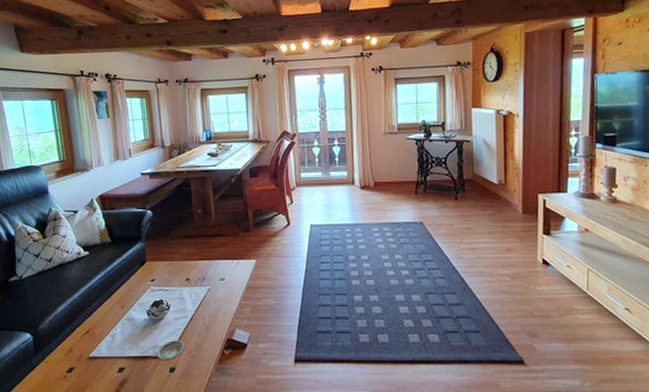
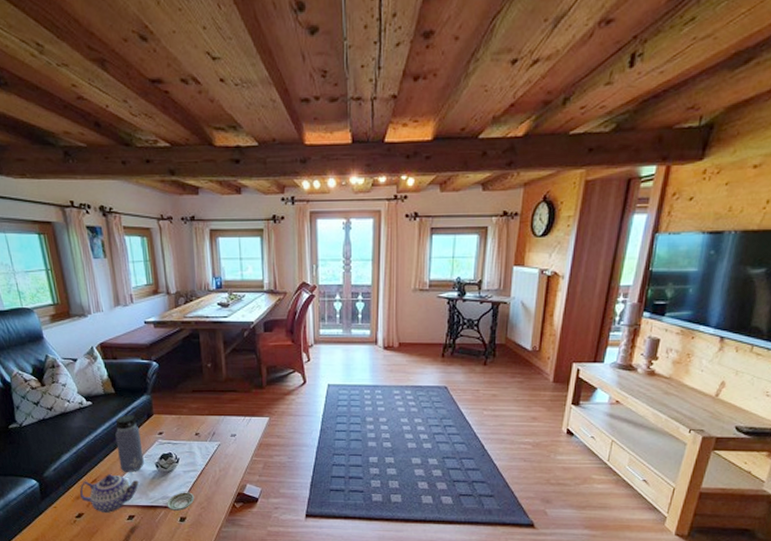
teapot: none [72,325,130,366] -> present [80,474,139,513]
water bottle: none [110,254,136,322] -> present [115,406,144,472]

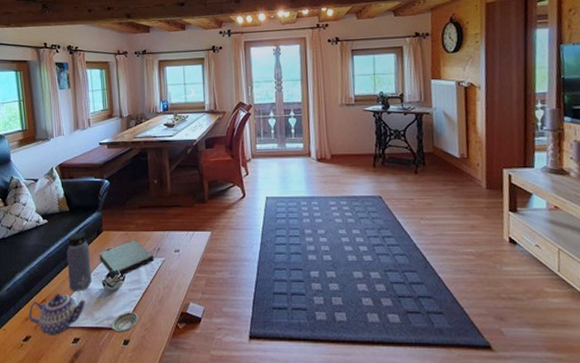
book: none [150,423,210,460] -> present [99,239,155,277]

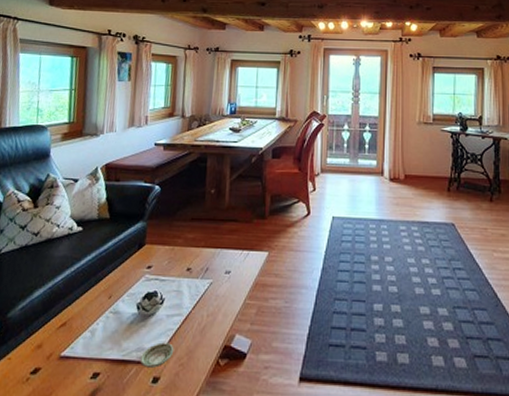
teapot: present [30,294,85,335] -> none [43,316,113,368]
water bottle: present [67,224,92,291] -> none [96,234,132,315]
book: present [99,239,155,277] -> none [137,256,202,300]

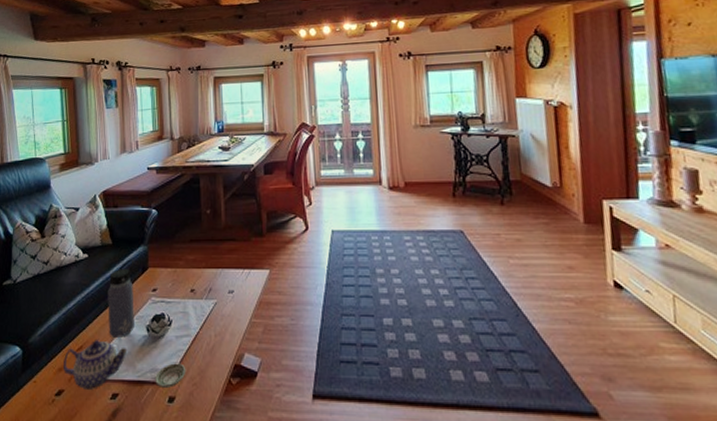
teapot: none [43,316,113,368] -> present [64,340,126,389]
water bottle: none [96,234,132,315] -> present [108,259,135,338]

